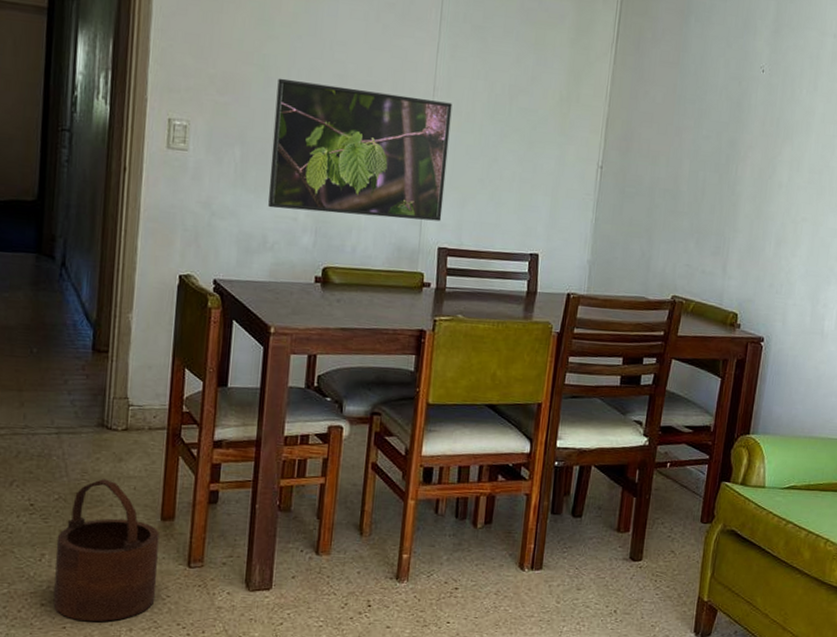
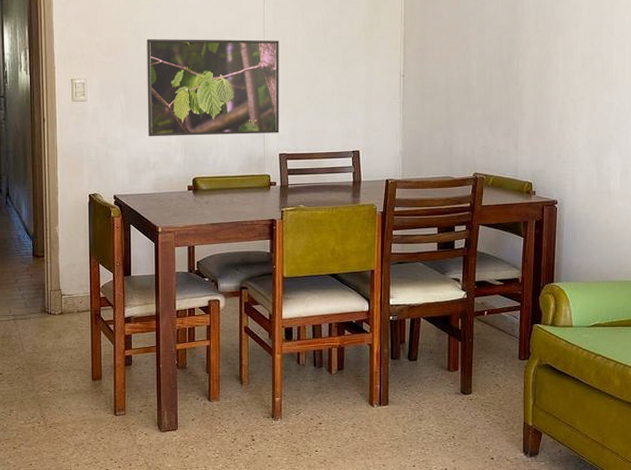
wooden bucket: present [53,479,160,622] -> none [20,351,93,460]

